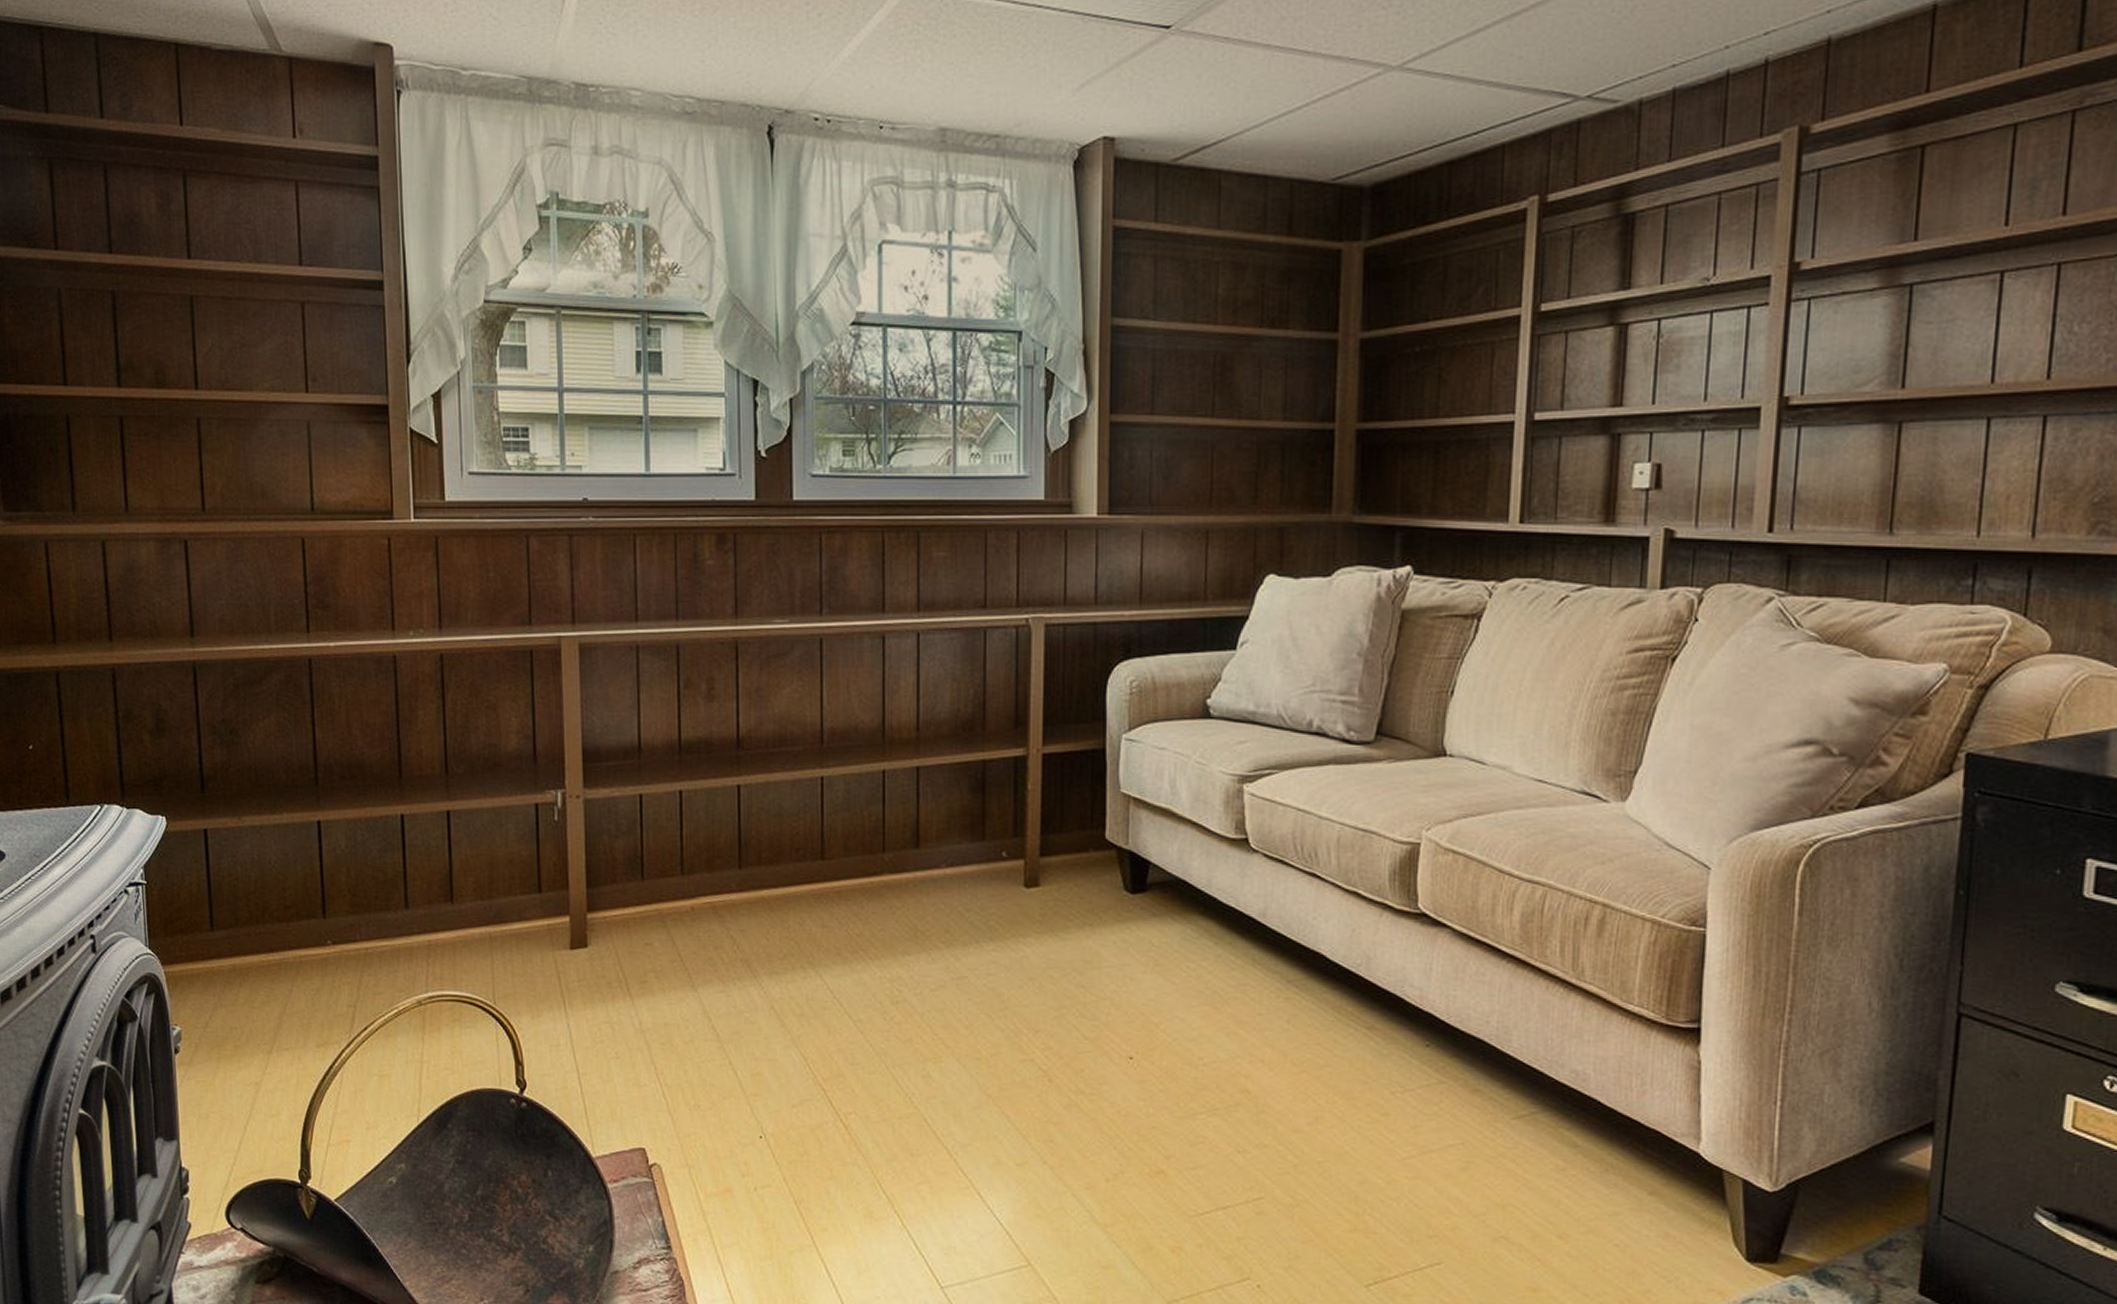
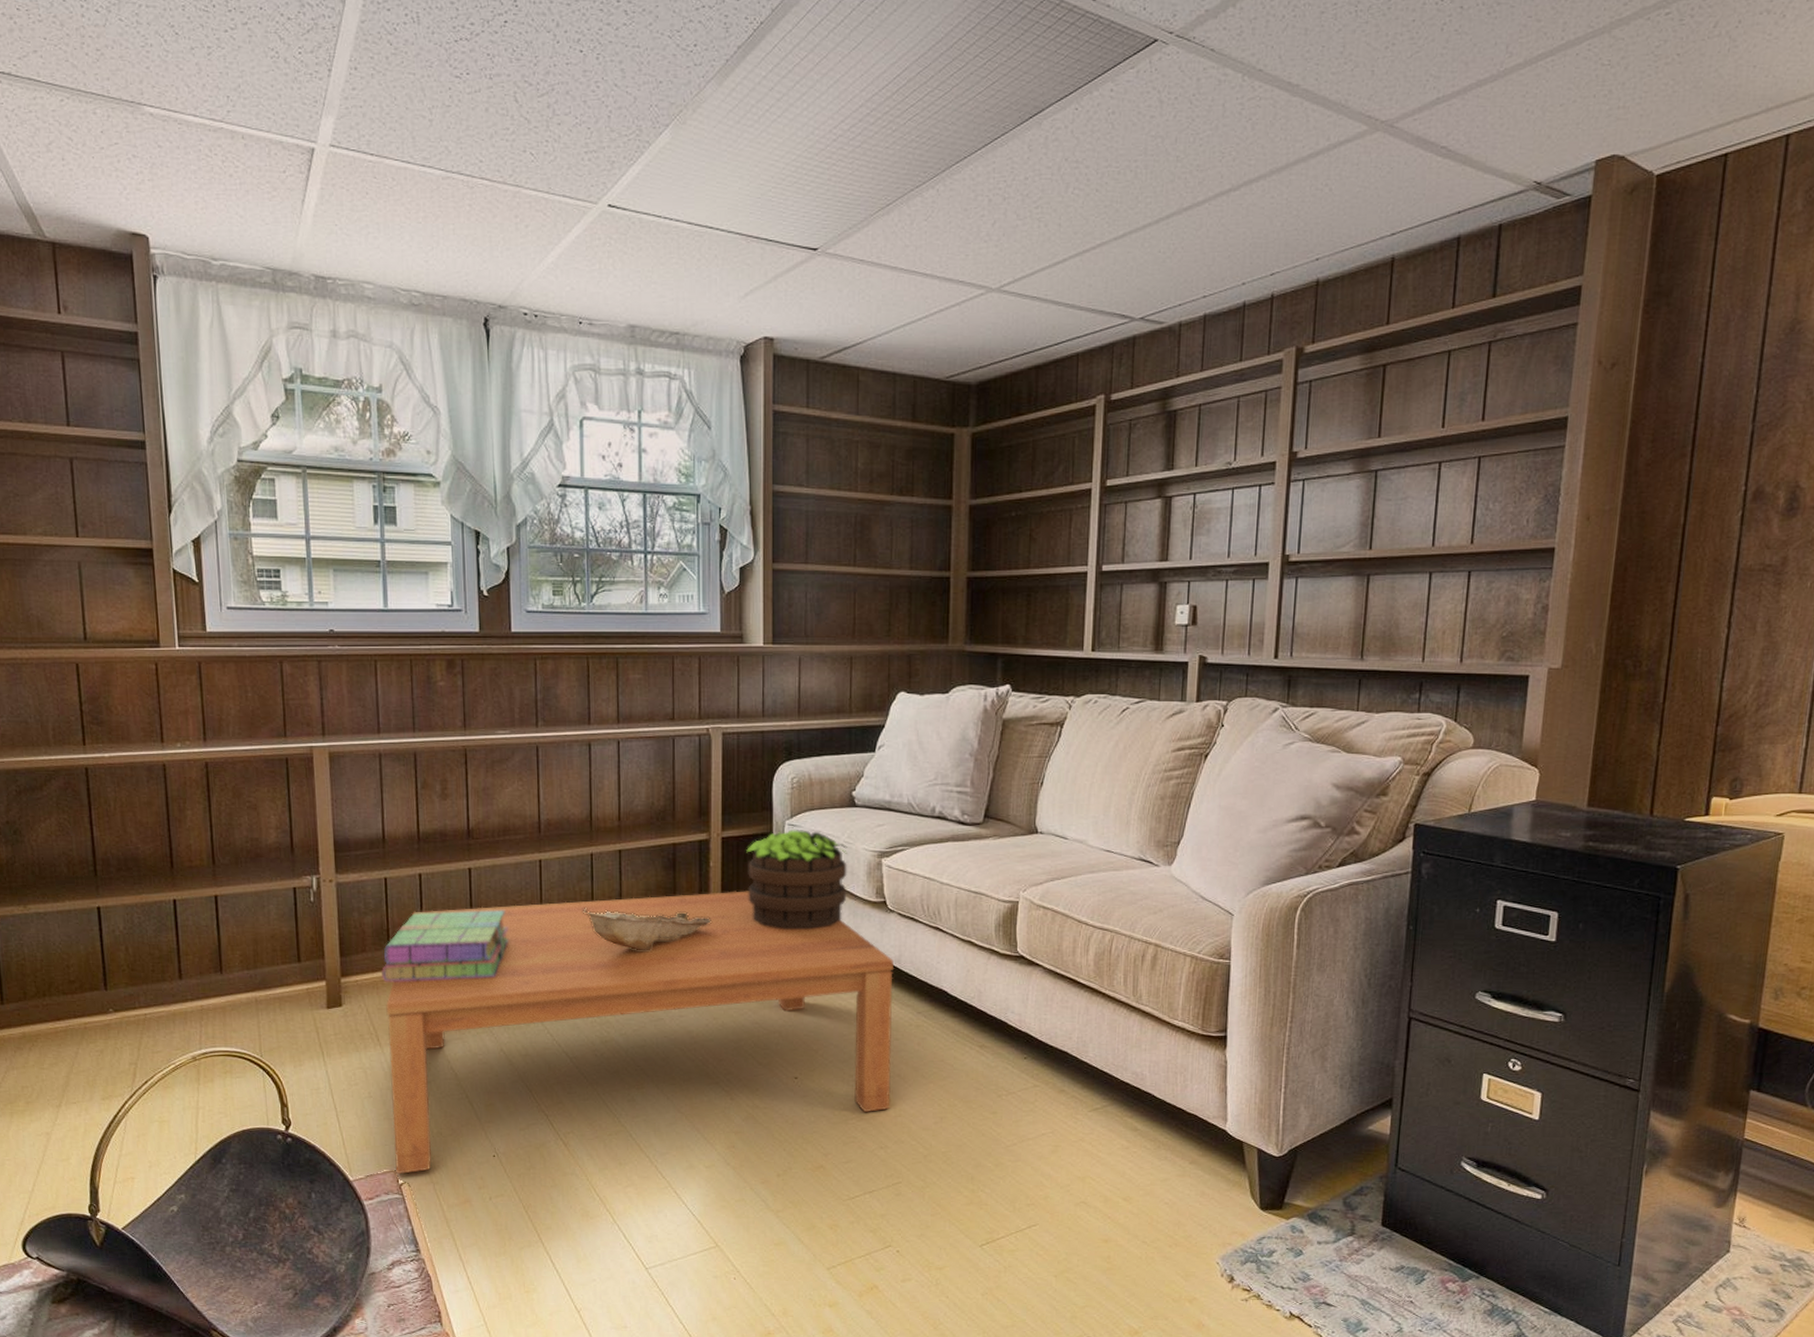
stack of books: none [633,836,783,921] -> present [381,910,509,982]
coffee table: none [638,820,1258,1153] -> present [386,891,895,1174]
decorative bowl: none [872,837,1028,893] -> present [583,908,711,951]
potted plant: none [1073,745,1200,872] -> present [746,830,847,930]

